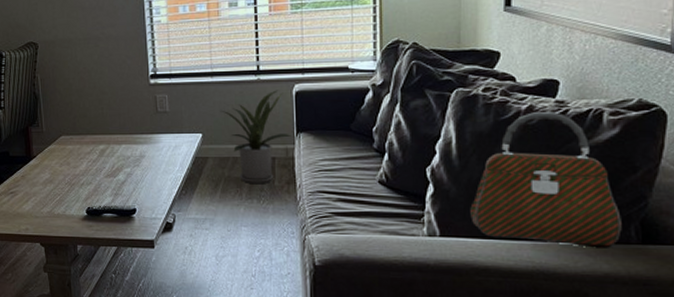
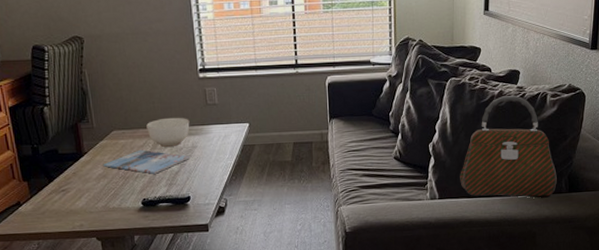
magazine: none [50,156,138,182] -> present [103,149,191,174]
bowl: none [94,124,139,155] -> present [146,117,190,147]
house plant: present [220,90,292,185] -> none [264,81,326,167]

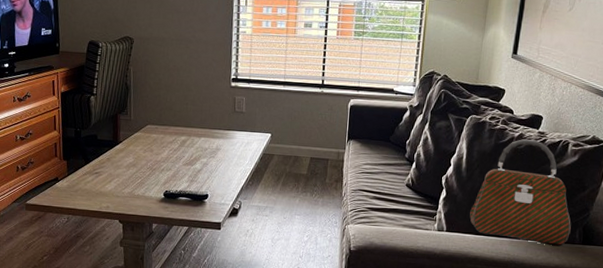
magazine: present [103,149,191,174] -> none [134,145,214,170]
bowl: present [146,117,190,147] -> none [177,119,217,146]

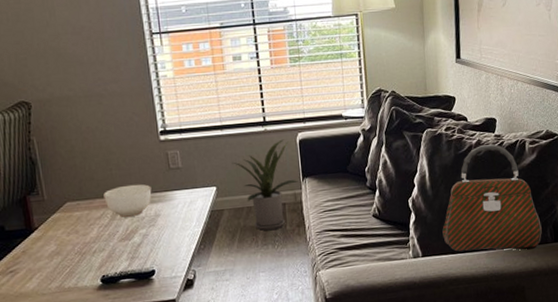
bowl: none [177,119,217,146] -> present [103,183,152,217]
house plant: none [288,102,344,181] -> present [232,139,299,231]

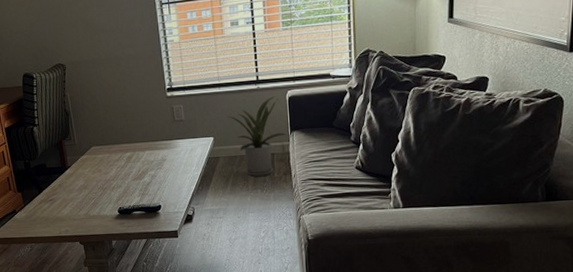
bowl: present [103,183,152,217] -> none [121,133,160,160]
handbag: present [442,144,542,252] -> none [425,103,532,207]

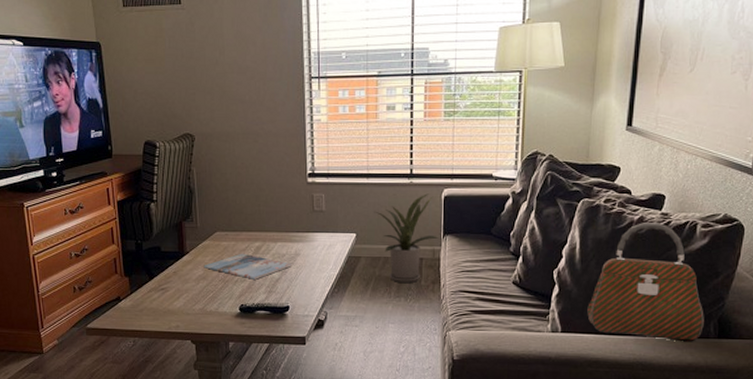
magazine: none [84,163,161,185] -> present [203,253,293,280]
handbag: none [425,103,532,207] -> present [587,223,704,342]

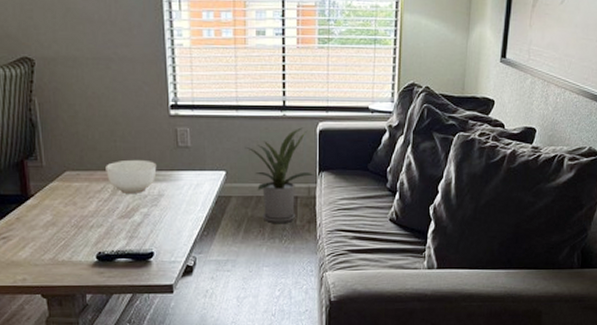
magazine: present [203,253,293,280] -> none [52,195,156,224]
bowl: none [250,222,294,252] -> present [106,159,157,193]
handbag: present [587,223,704,342] -> none [462,156,569,273]

